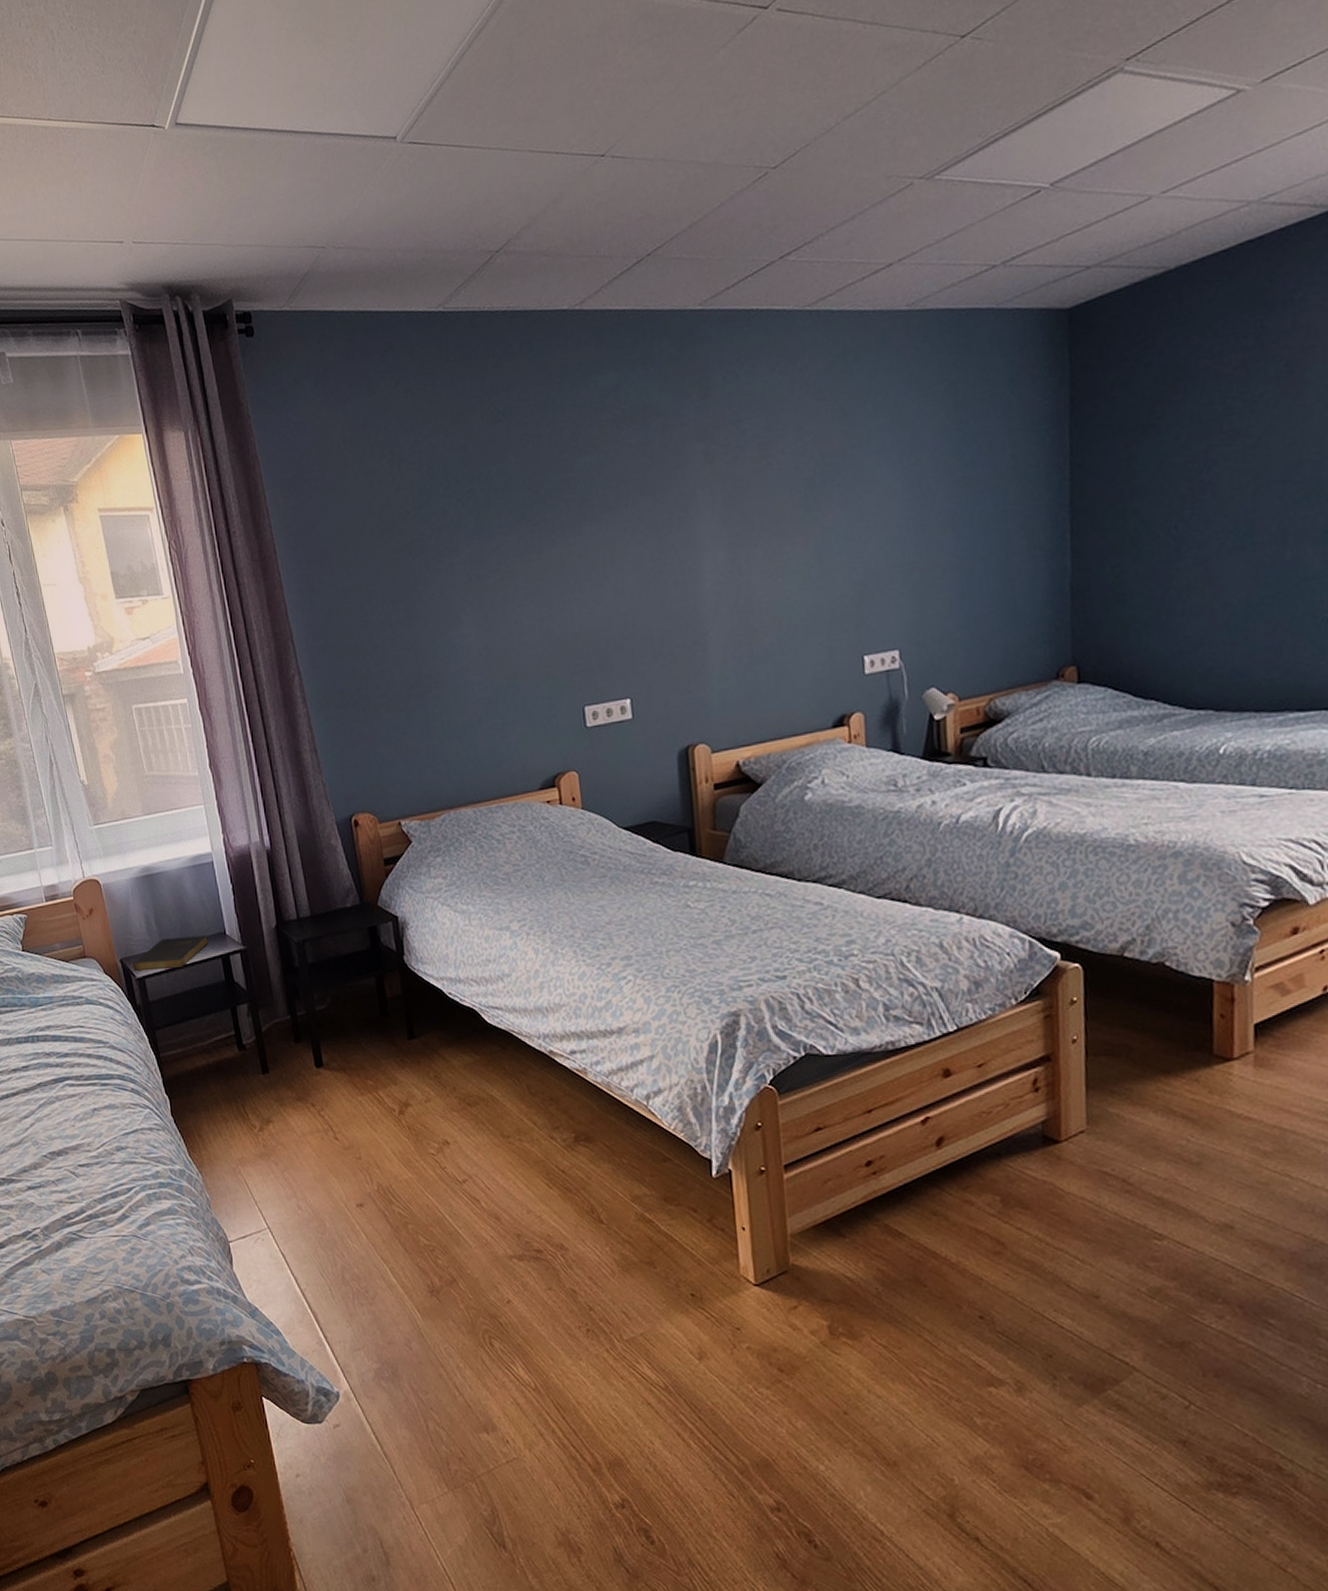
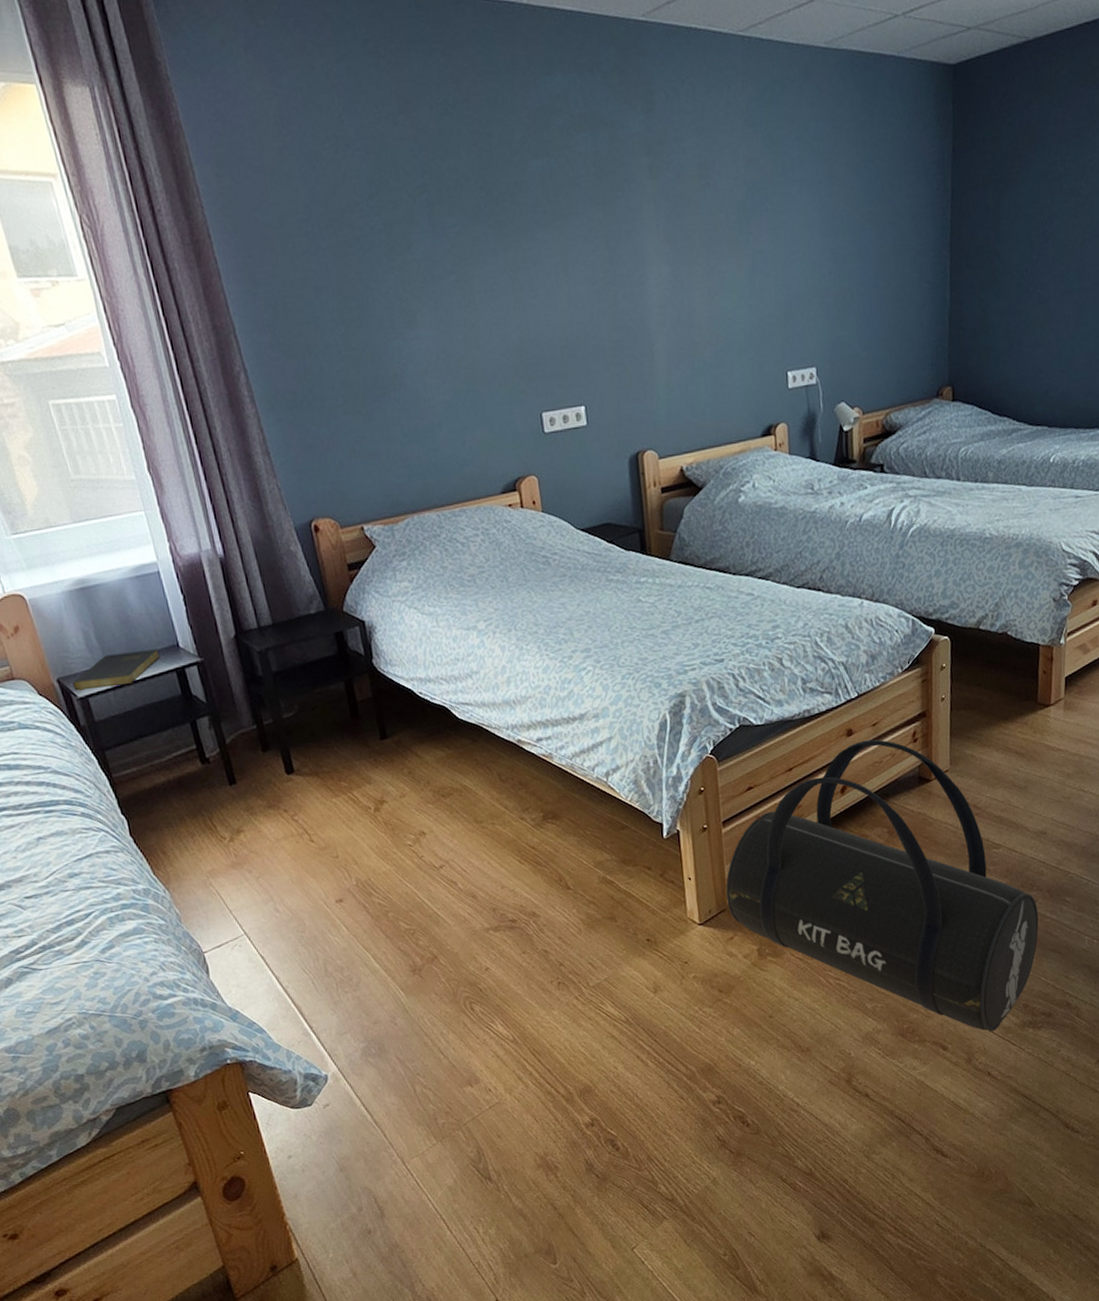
duffel bag: none [788,1083,1228,1486] -> present [726,739,1039,1032]

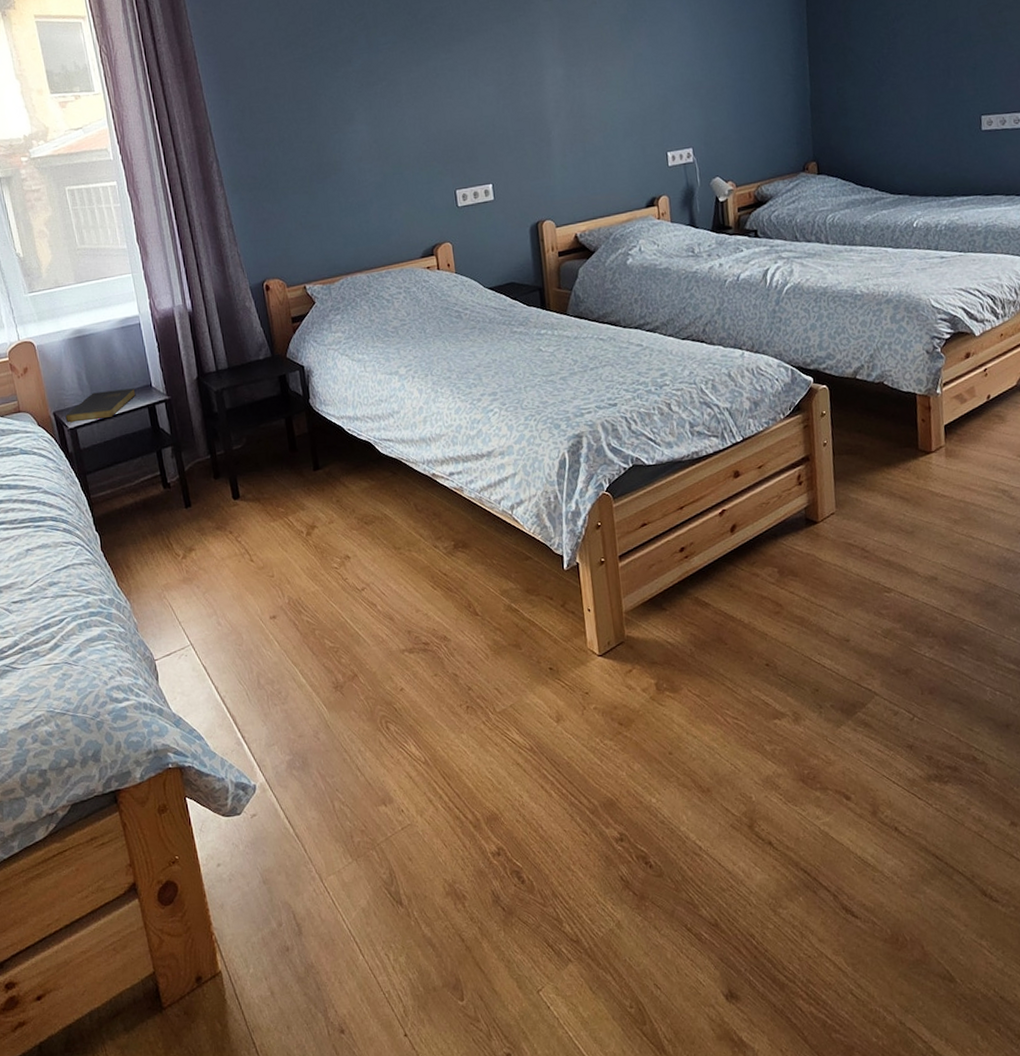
duffel bag: present [726,739,1039,1032] -> none [623,481,937,783]

